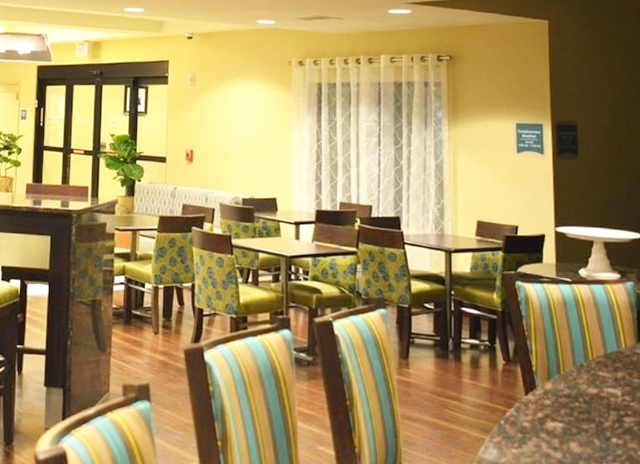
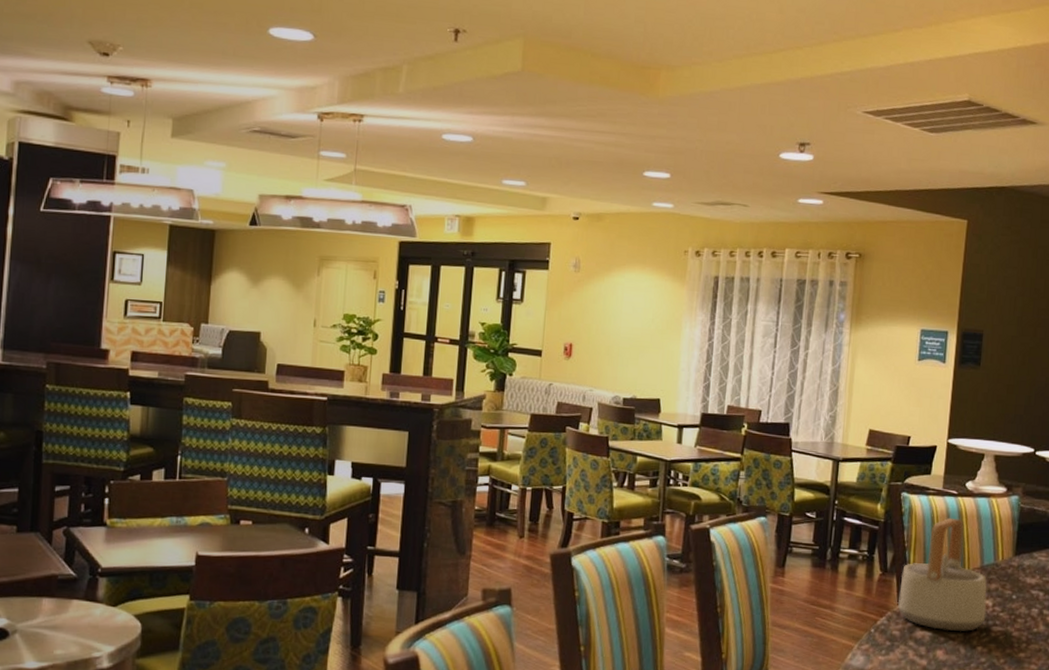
teapot: none [524,305,617,423] -> present [897,517,987,632]

